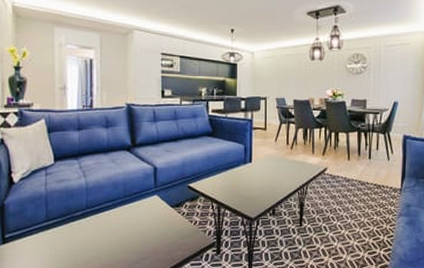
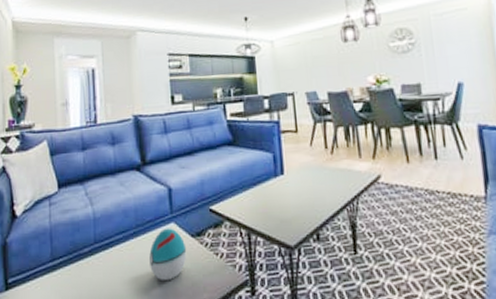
decorative egg: none [134,199,166,241] -> present [149,228,187,281]

